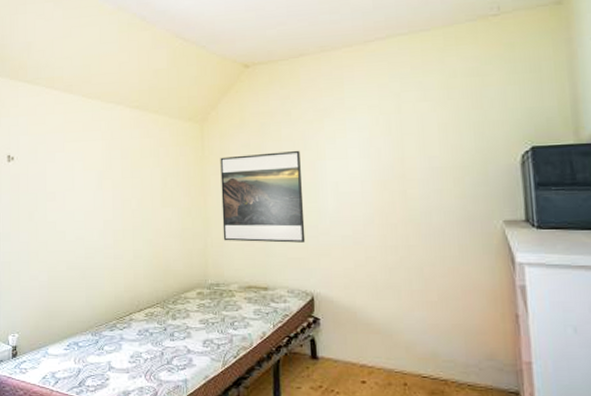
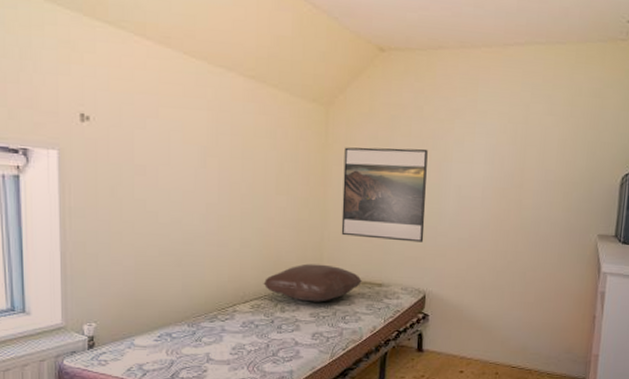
pillow: none [155,270,248,309] -> present [263,263,363,302]

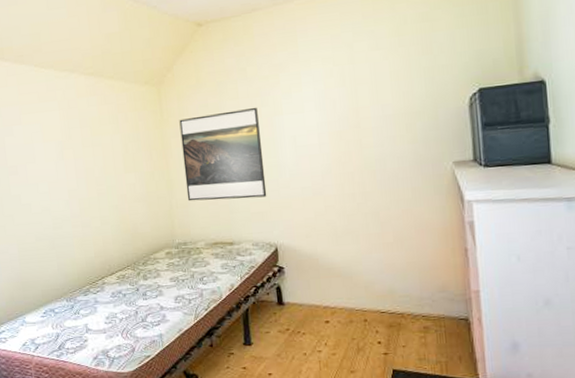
pillow: present [263,263,363,302] -> none [124,230,215,268]

